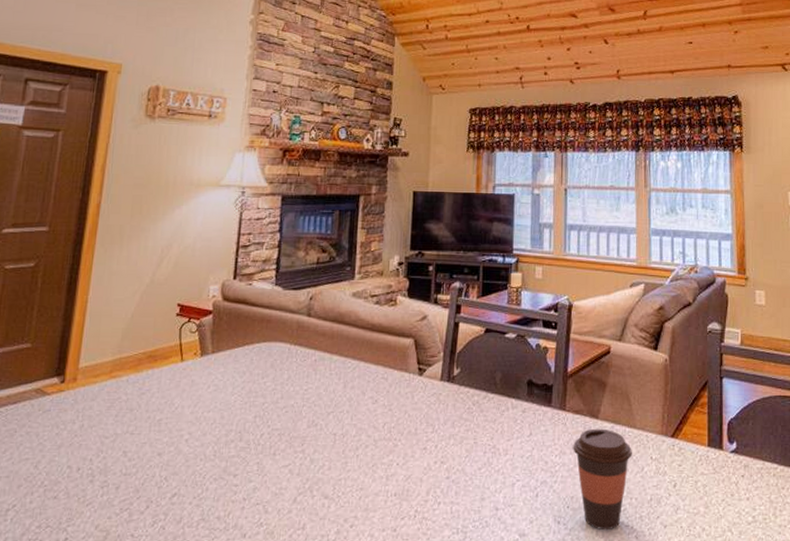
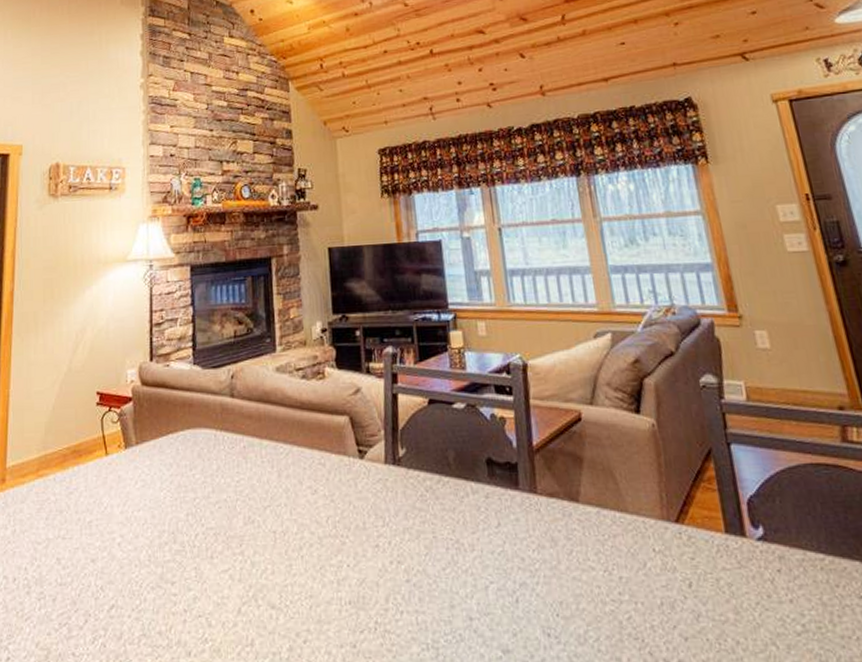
coffee cup: present [573,428,632,531] -> none [552,514,629,645]

